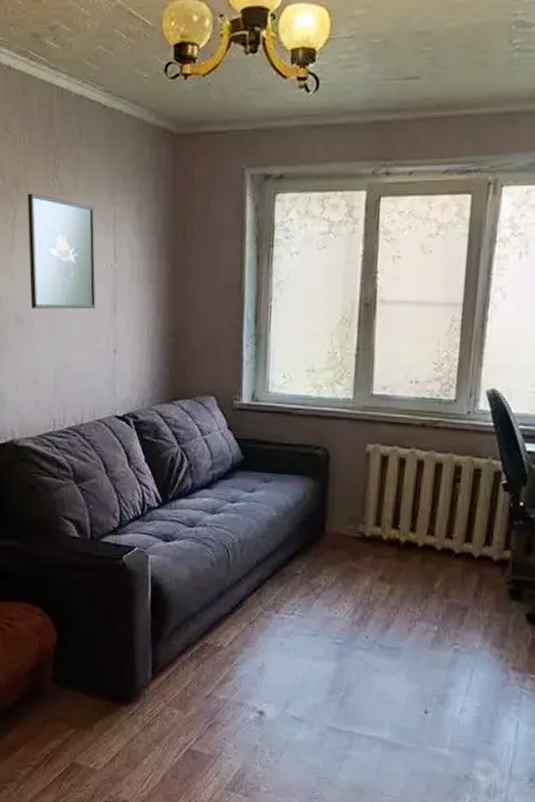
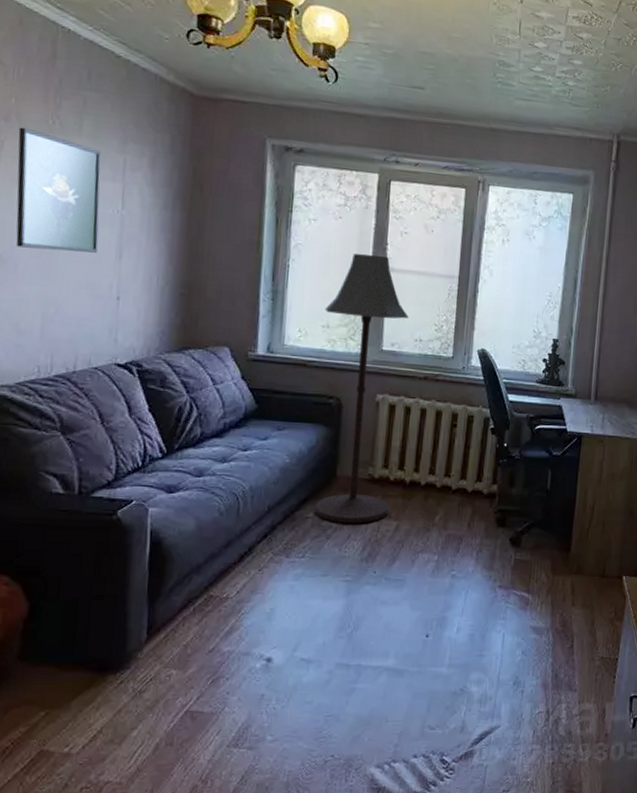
floor lamp: none [303,285,403,584] -> present [315,253,409,523]

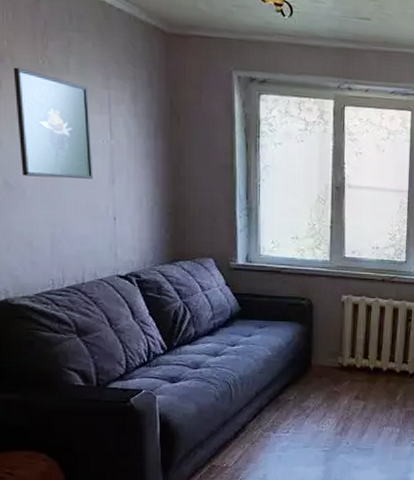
floor lamp: present [315,253,409,523] -> none [293,172,366,404]

